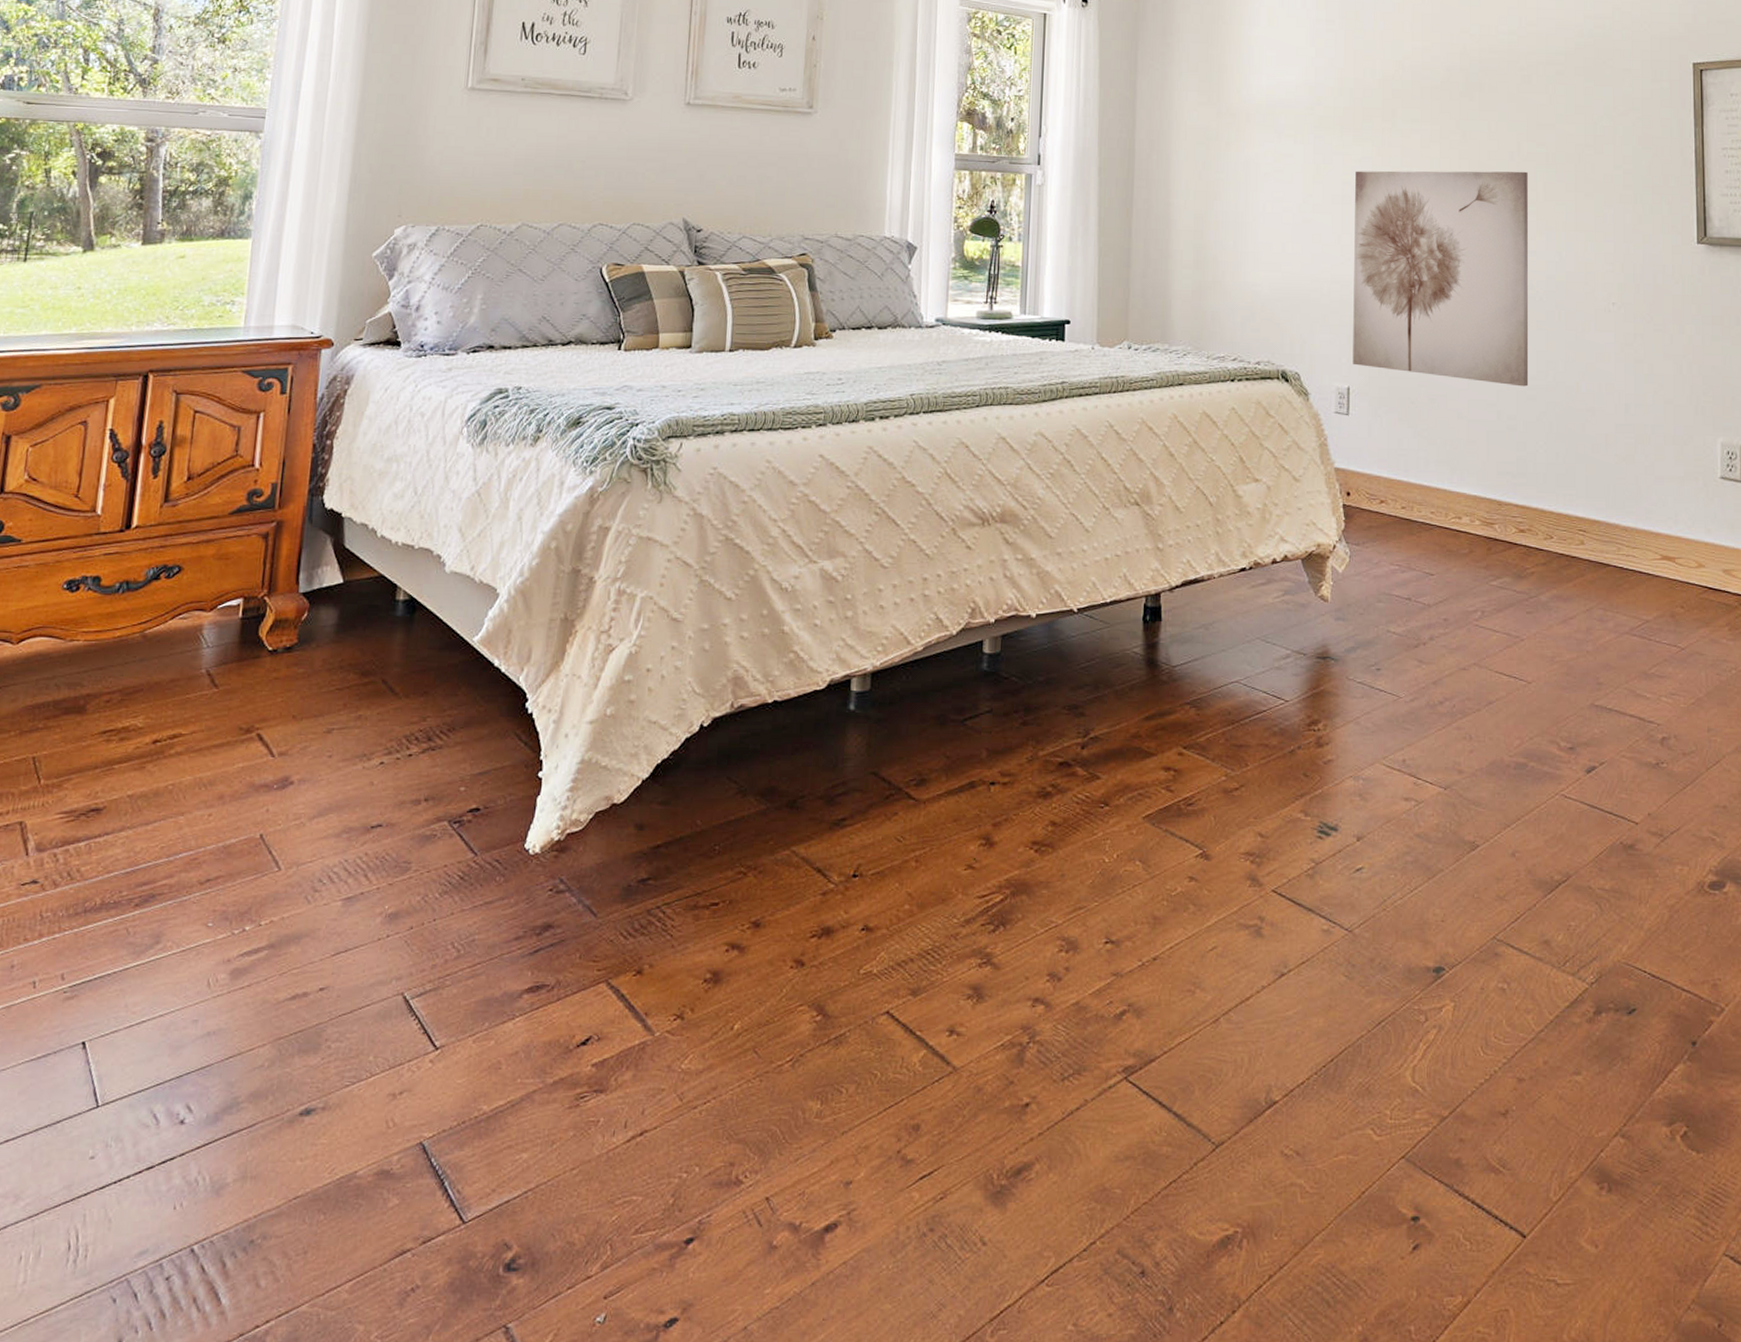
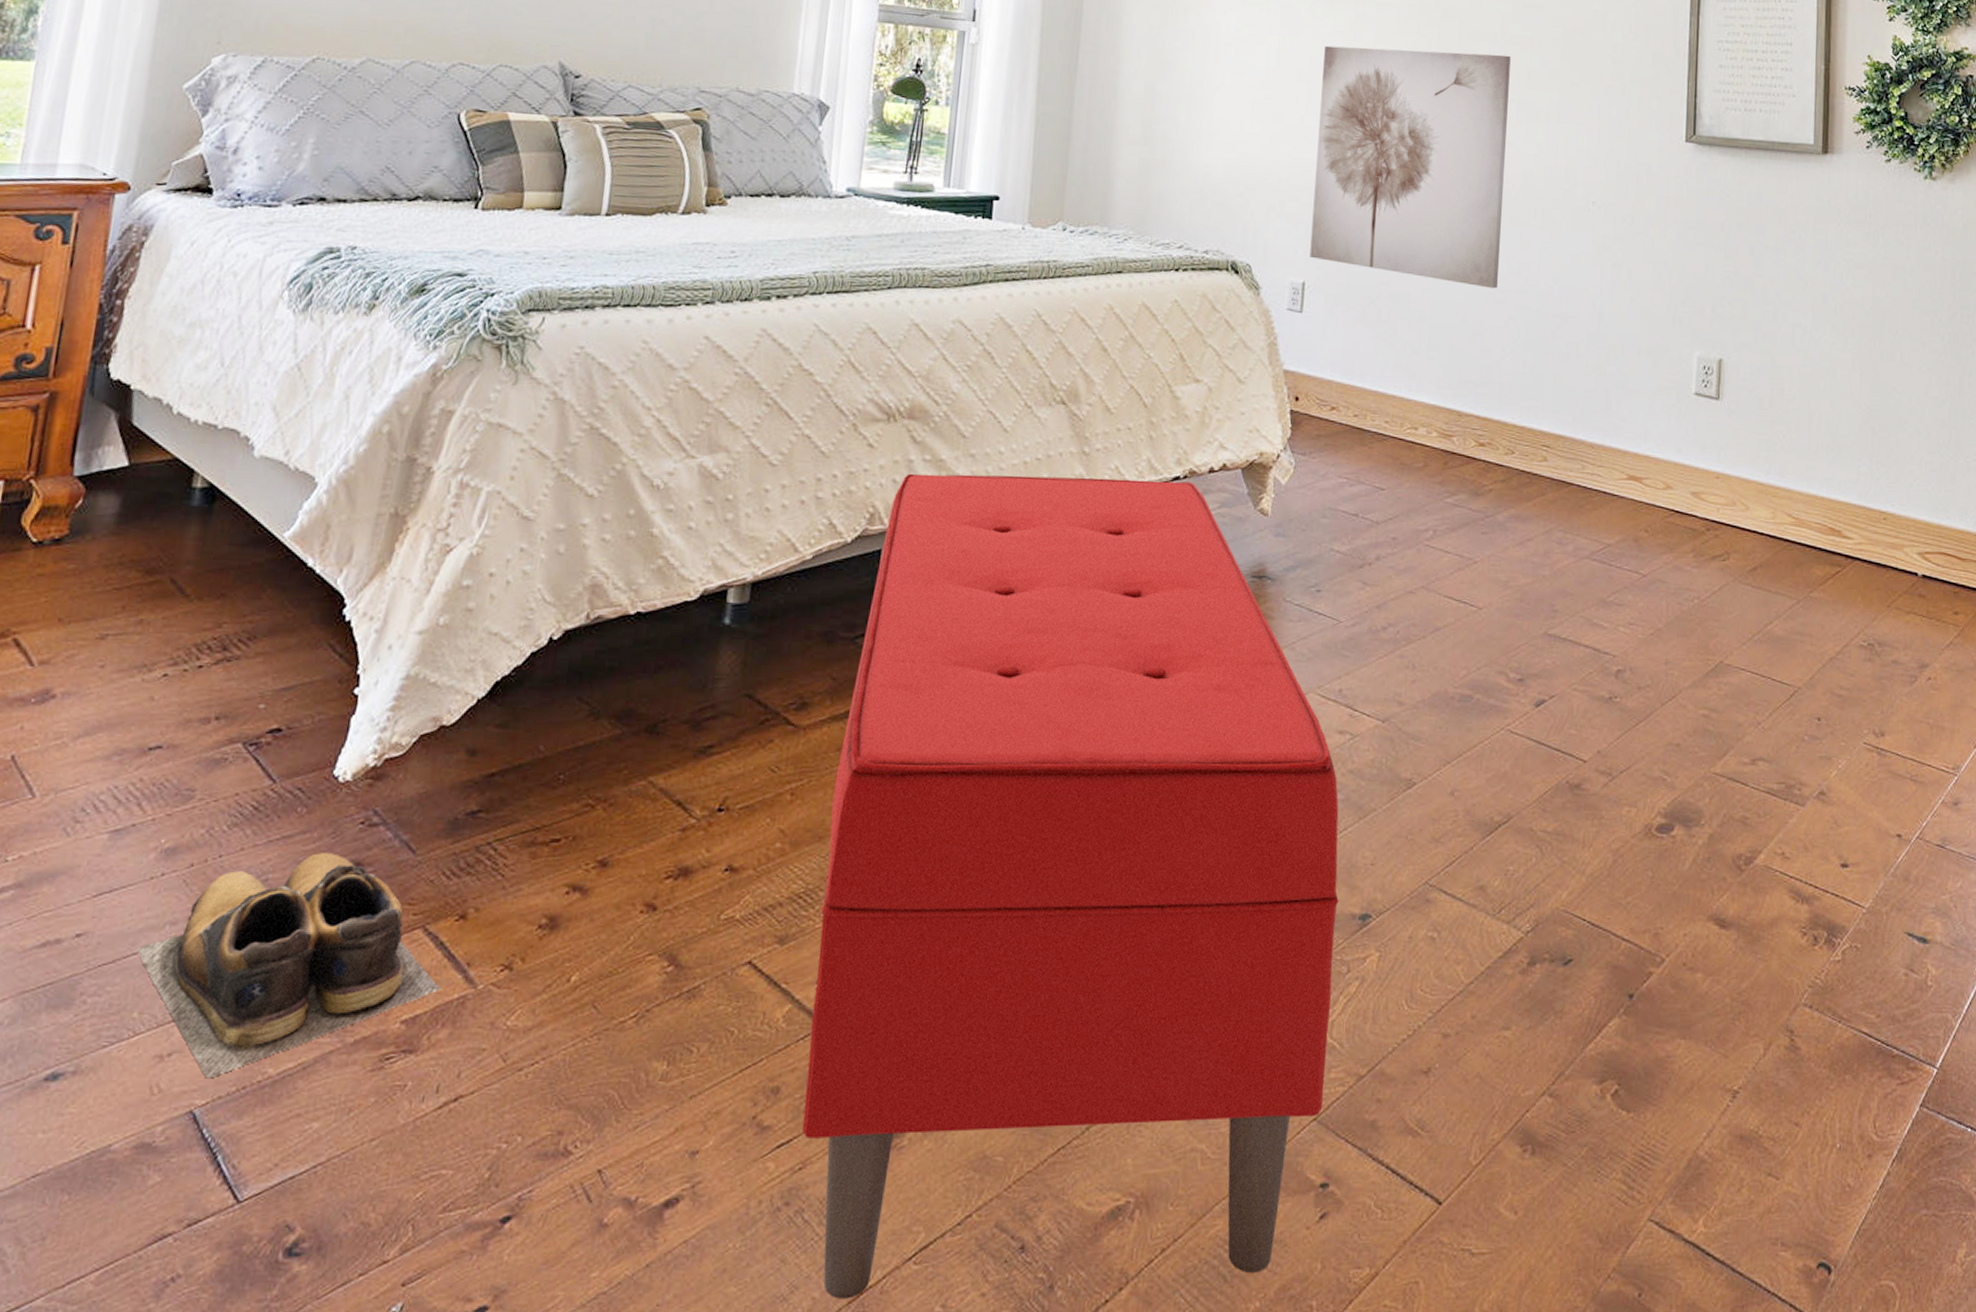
shoes: none [369,916,623,1114] -> present [136,853,440,1079]
bench: none [941,570,1413,1317] -> present [802,473,1339,1299]

